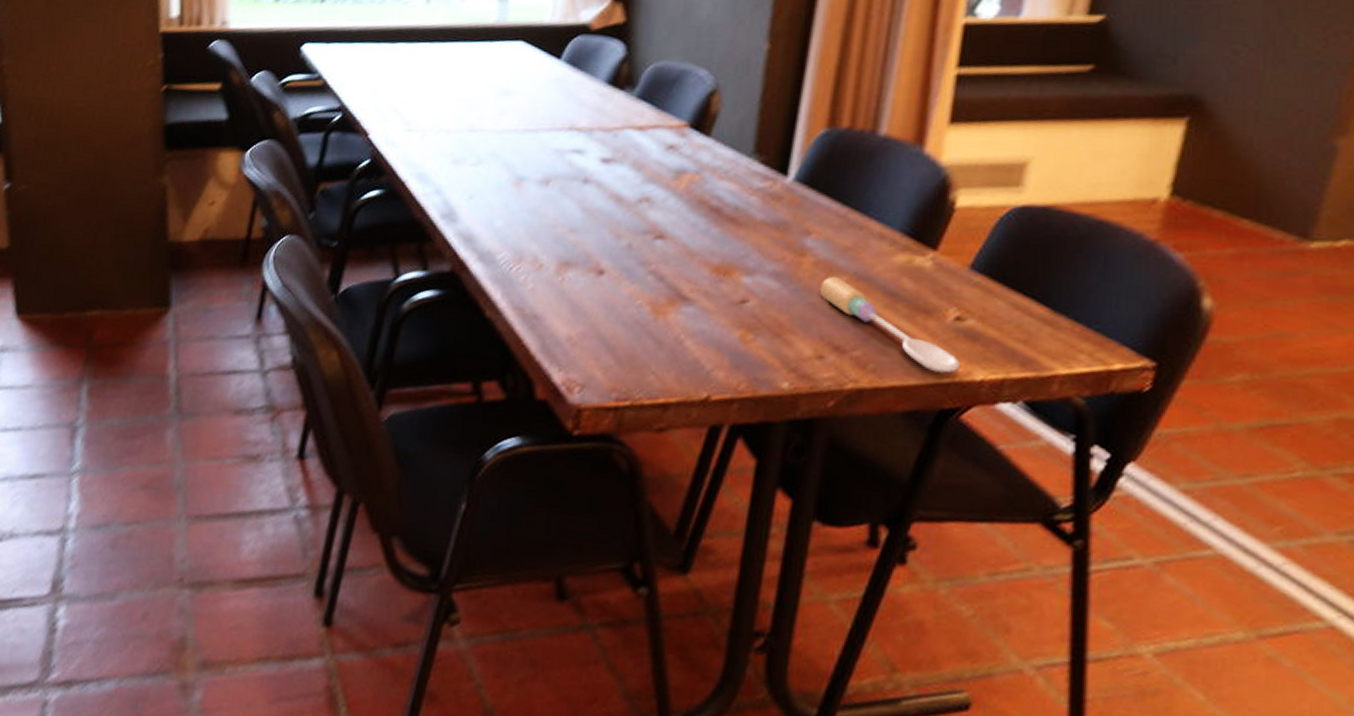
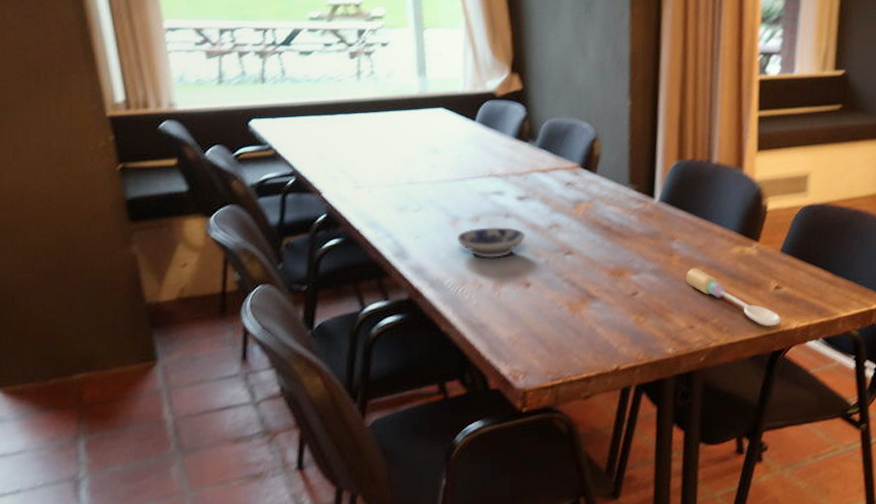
bowl: none [519,193,606,234] -> present [457,227,525,258]

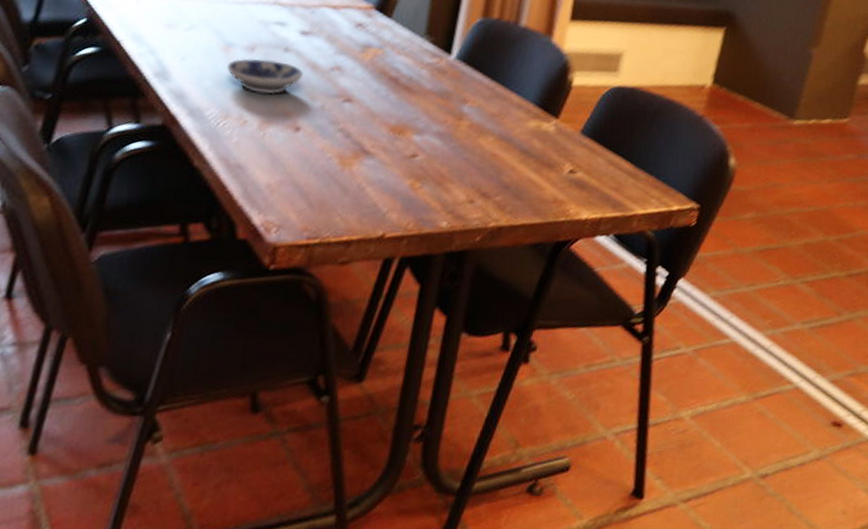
spoon: present [685,268,782,327] -> none [472,136,572,214]

